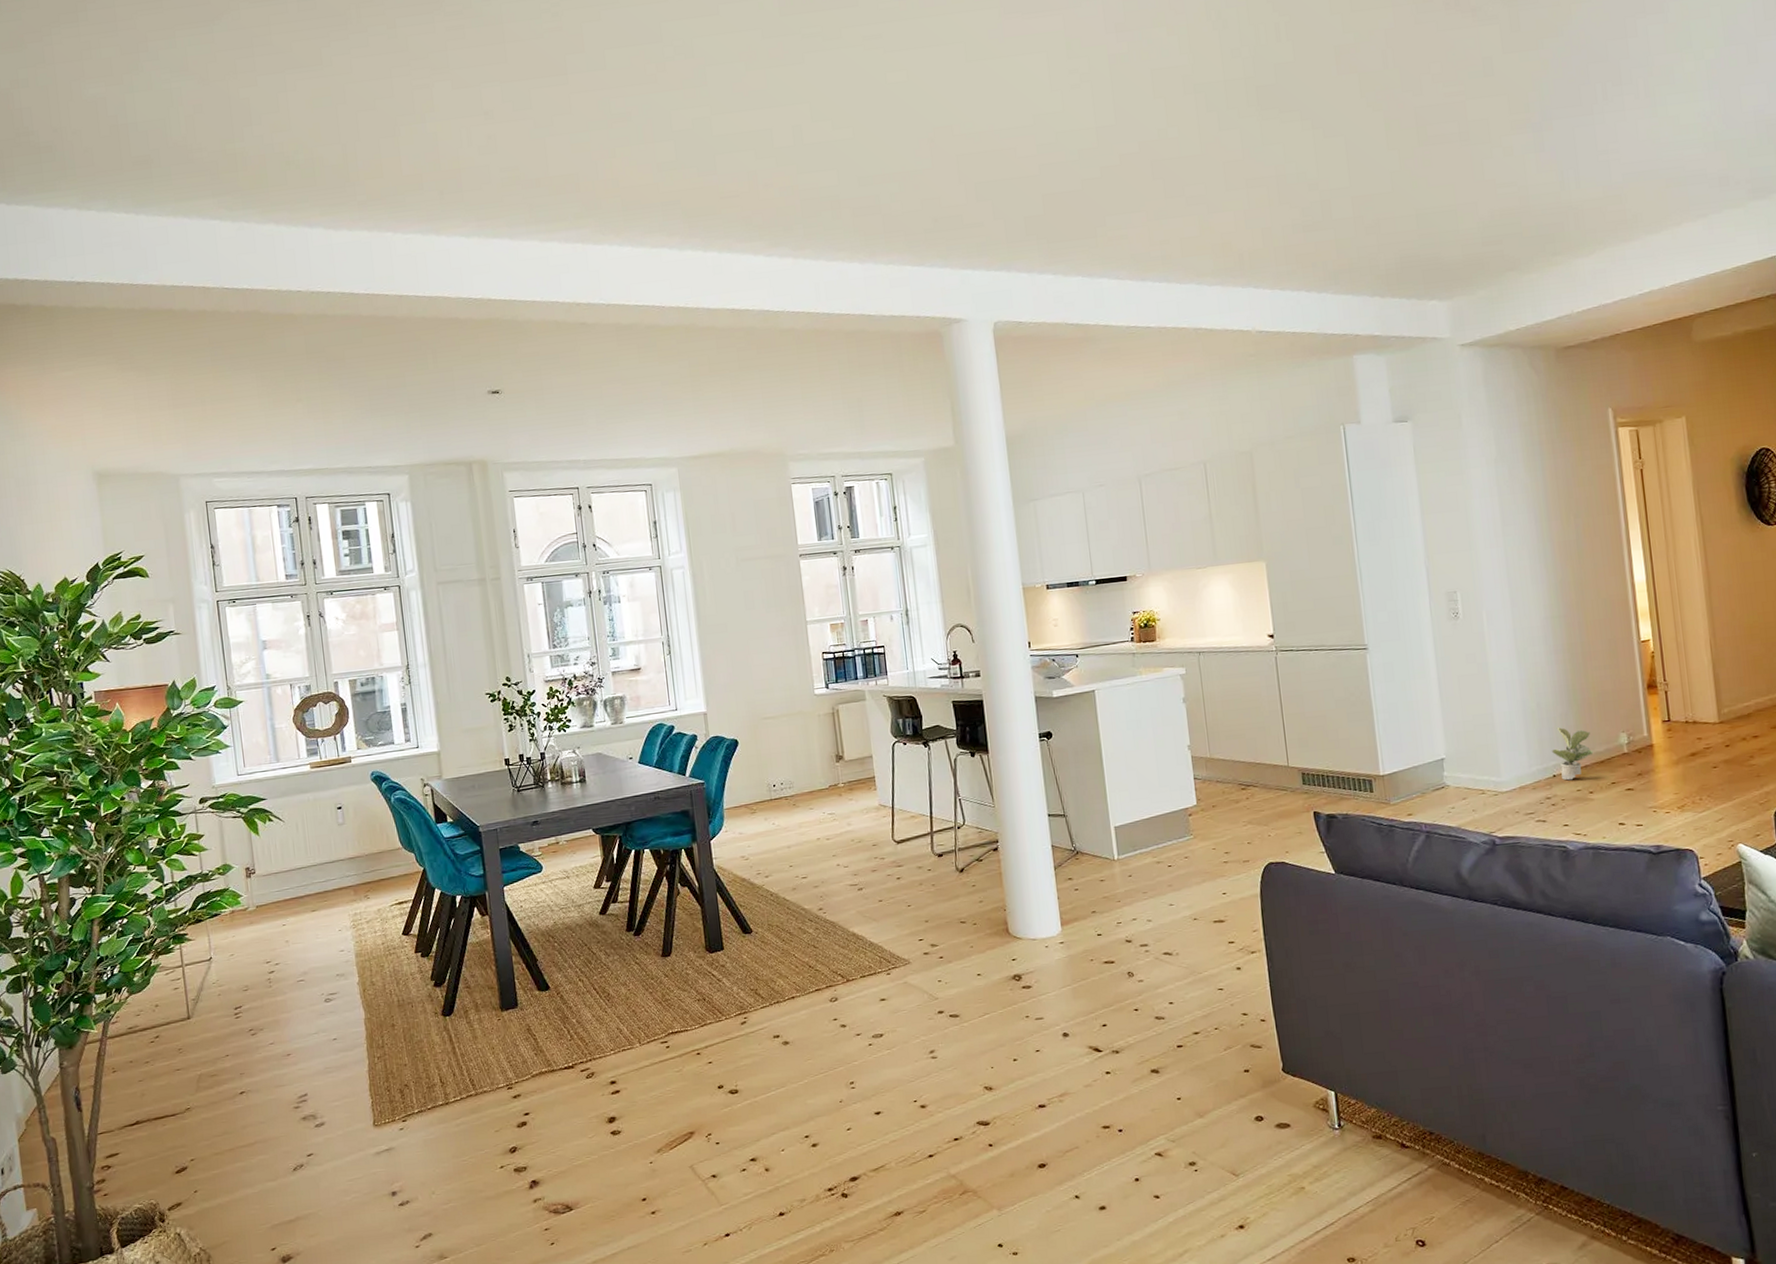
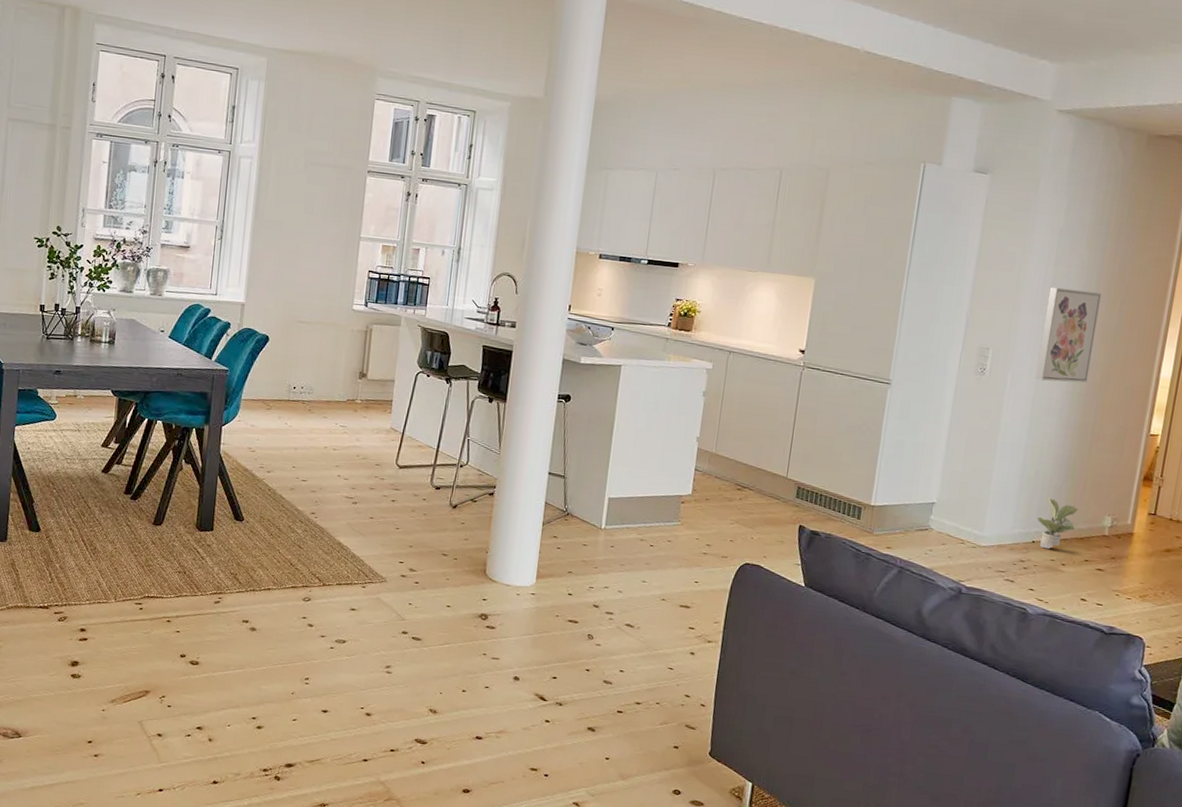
wall art: none [1500,511,1563,612] -> present [1035,286,1102,383]

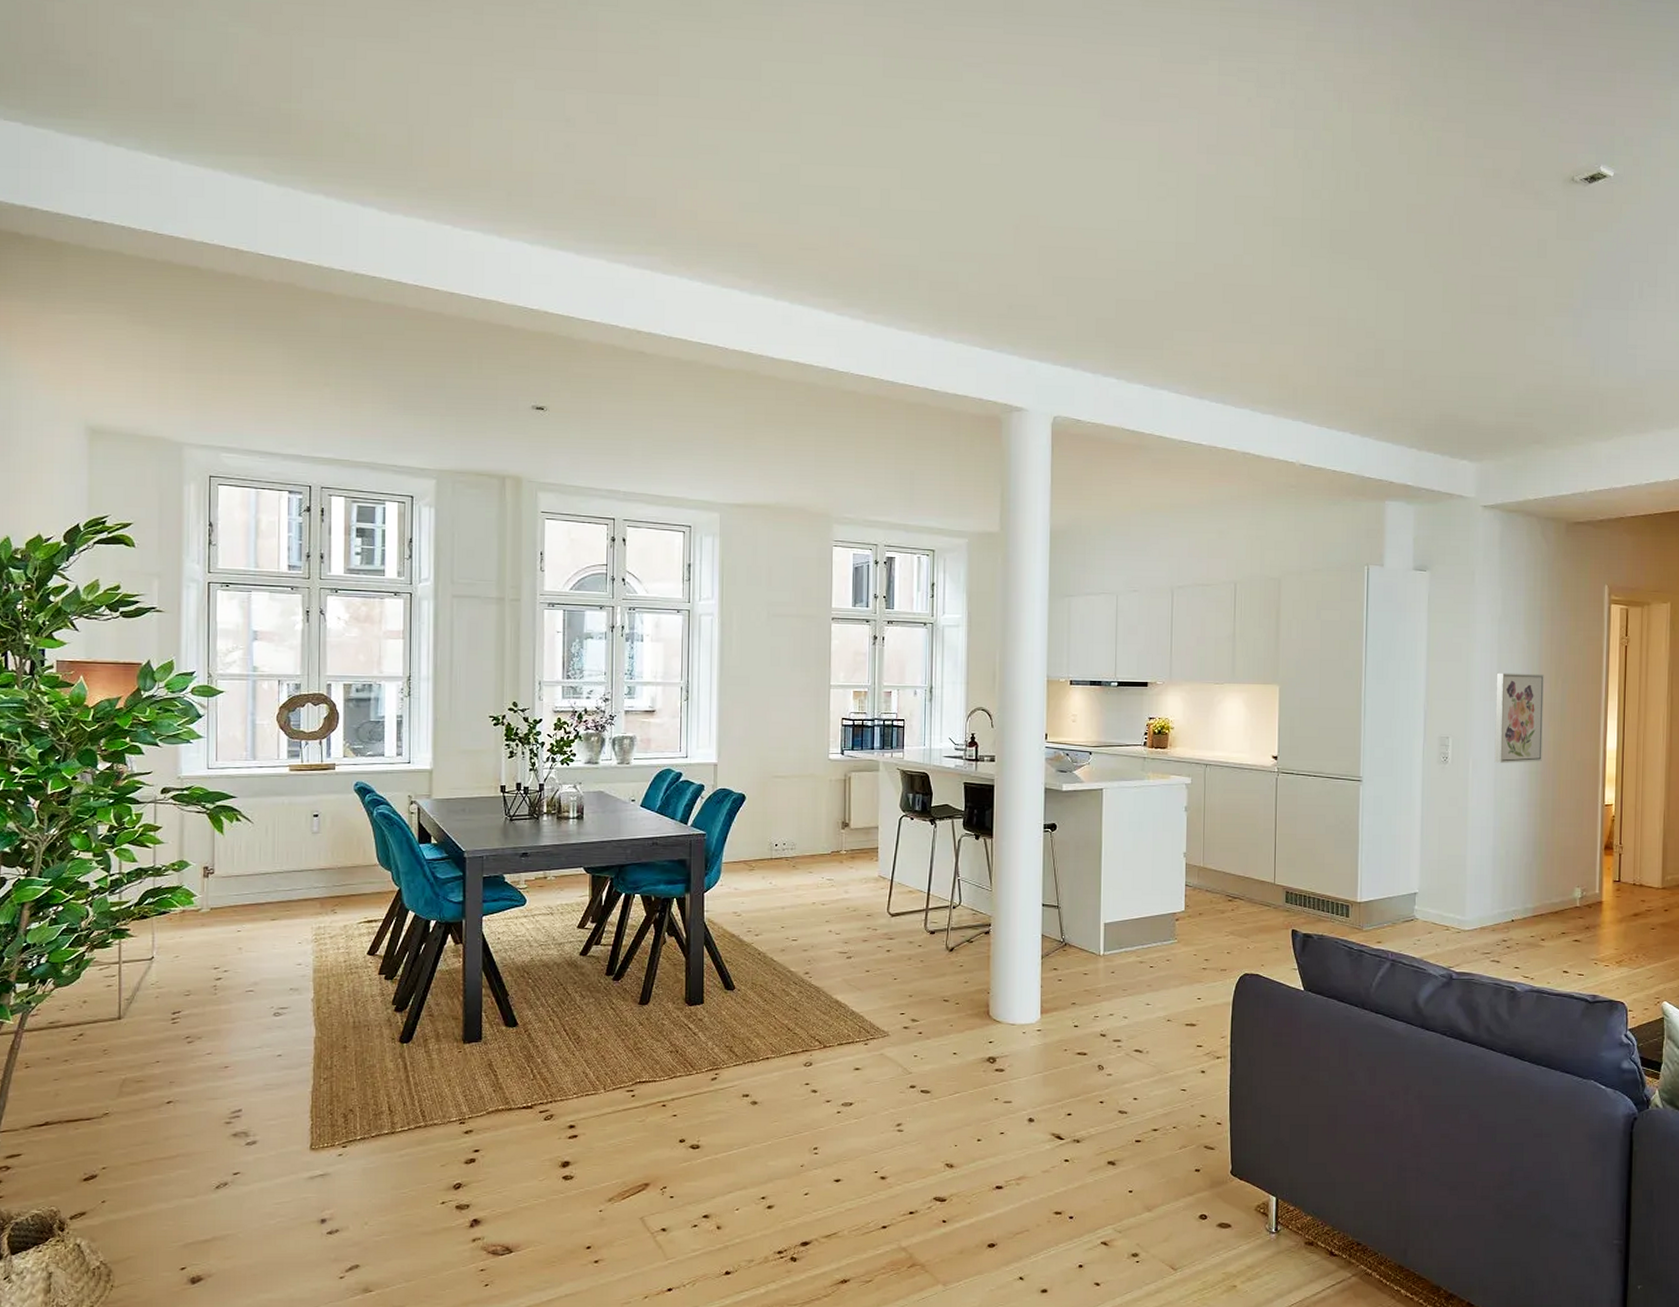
potted plant: present [1037,498,1078,550] -> none [1513,876,1550,926]

